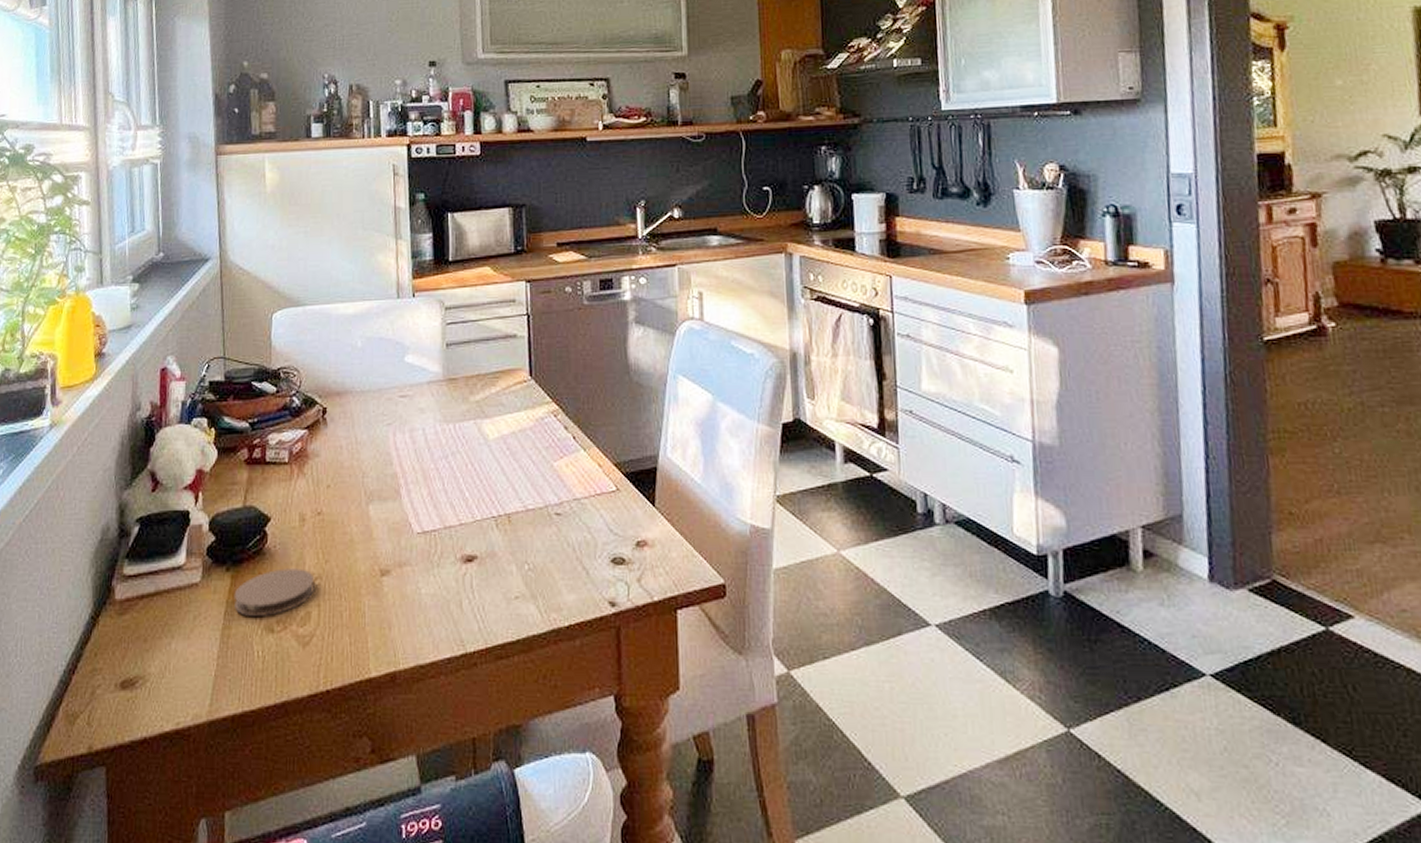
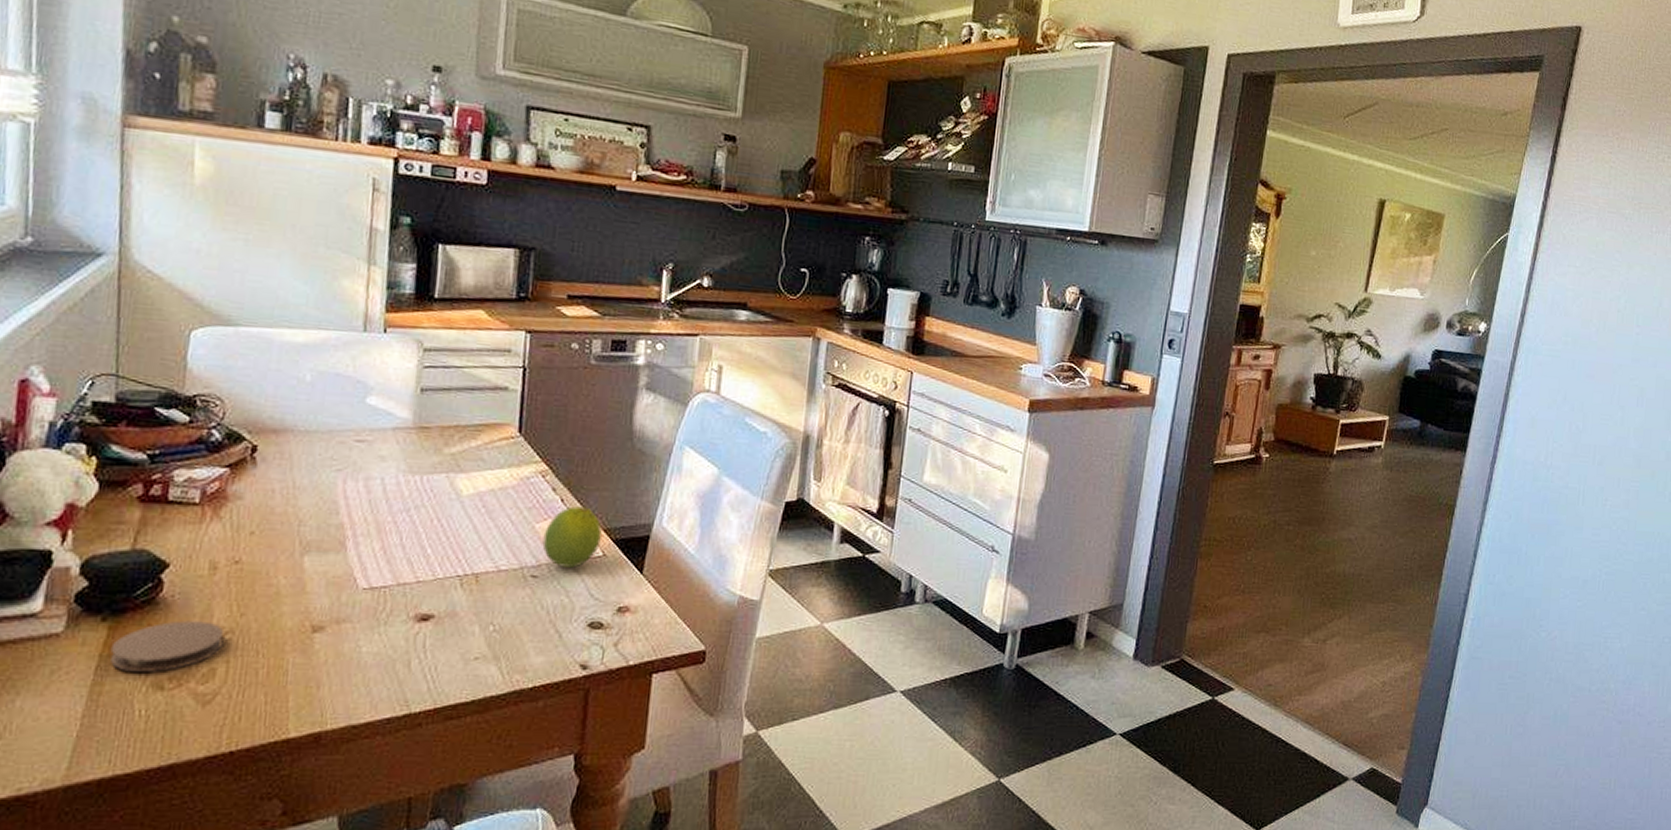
fruit: none [561,443,613,504] -> present [542,506,602,568]

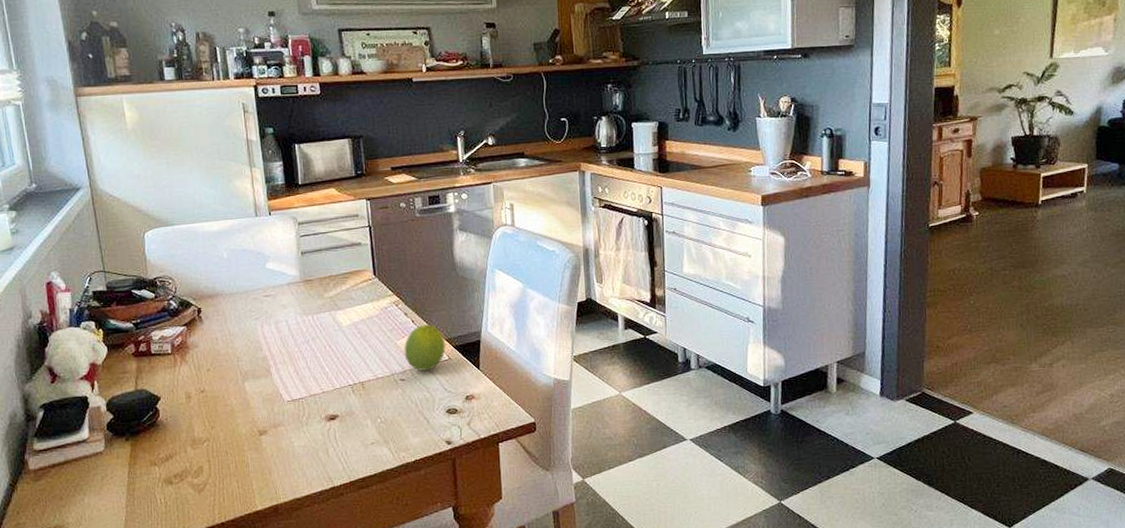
coaster: present [110,620,225,672] -> none [135,434,204,473]

